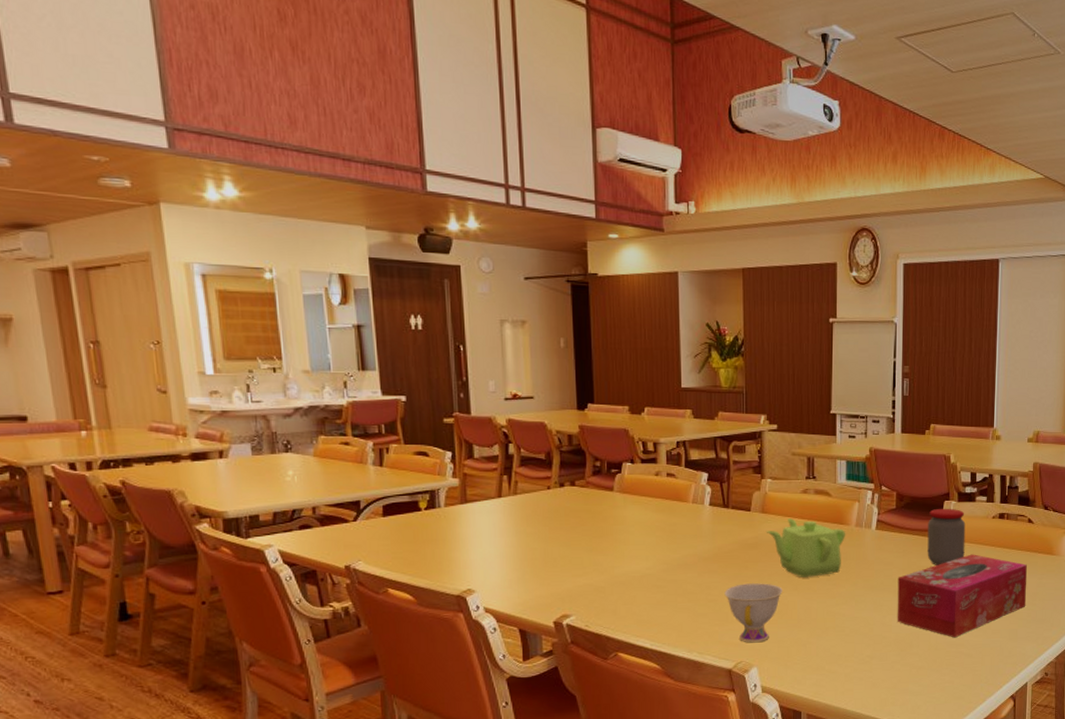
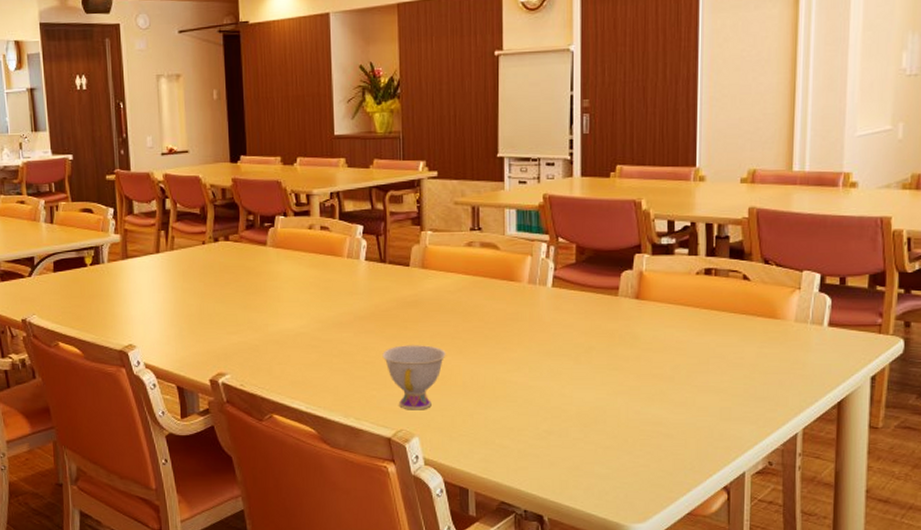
teapot: present [765,518,846,577] -> none [426,274,517,339]
tissue box: present [897,554,1027,638] -> none [578,316,742,415]
jar: present [927,508,966,565] -> none [614,262,662,329]

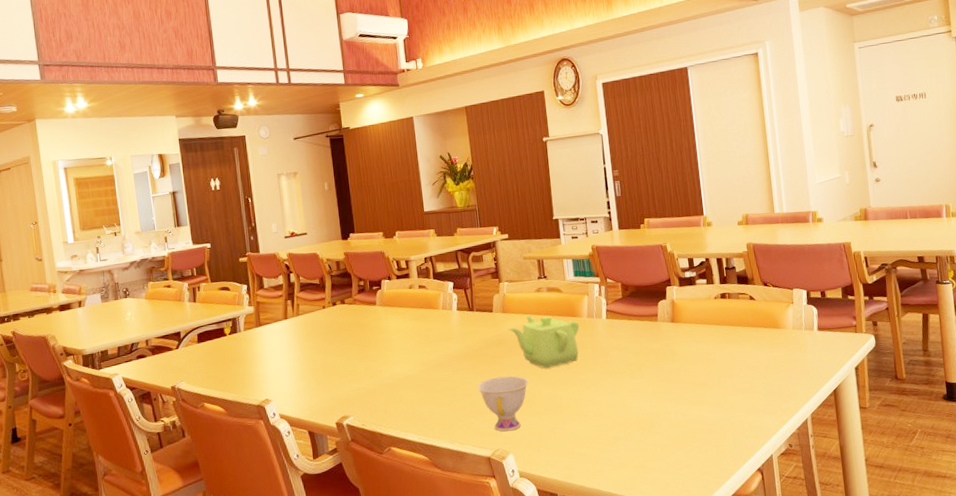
teapot: none [426,274,517,339] -> present [508,315,580,368]

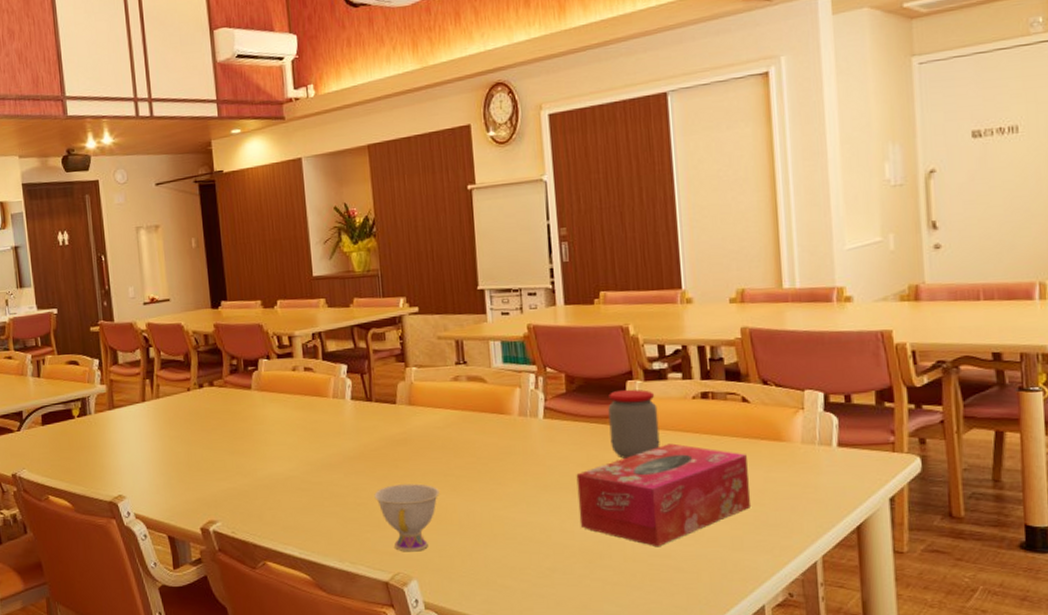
teapot: present [508,315,580,368] -> none [414,410,508,476]
tissue box: none [632,334,760,415] -> present [576,443,752,547]
jar: none [654,293,693,347] -> present [608,389,660,459]

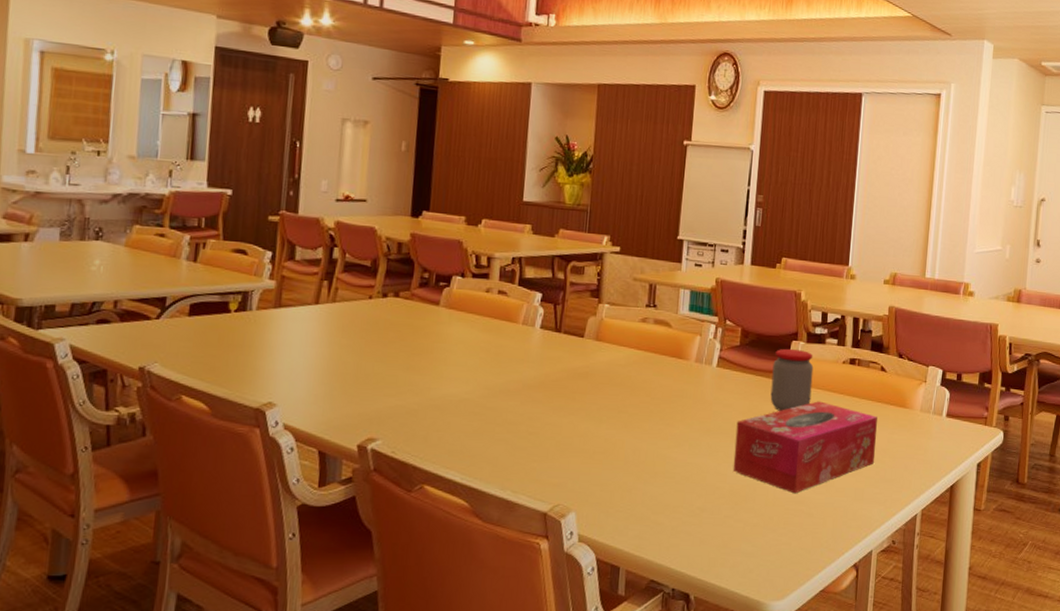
teacup: present [374,484,440,552] -> none [547,417,611,485]

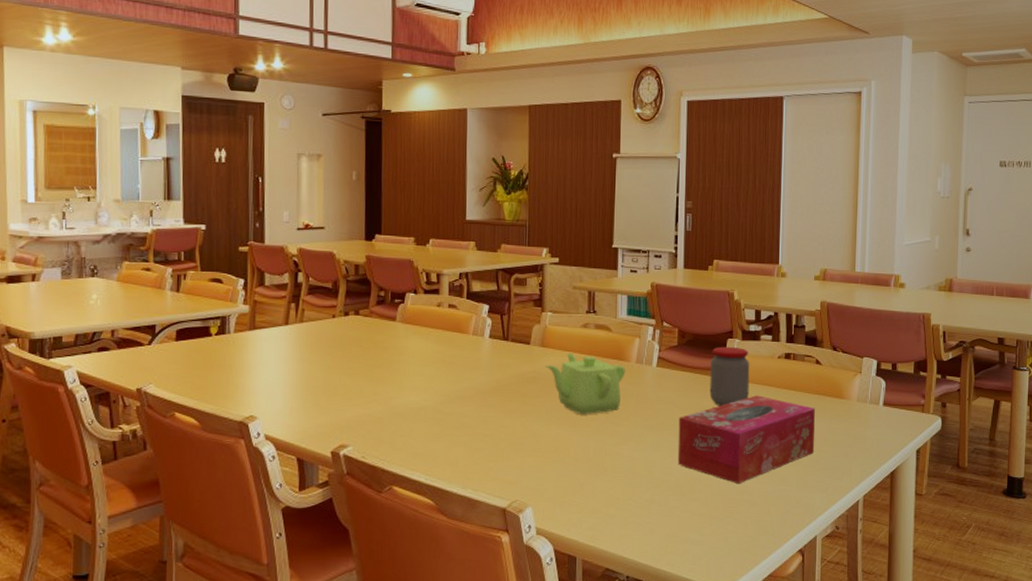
teapot: none [598,348,685,414] -> present [544,353,626,414]

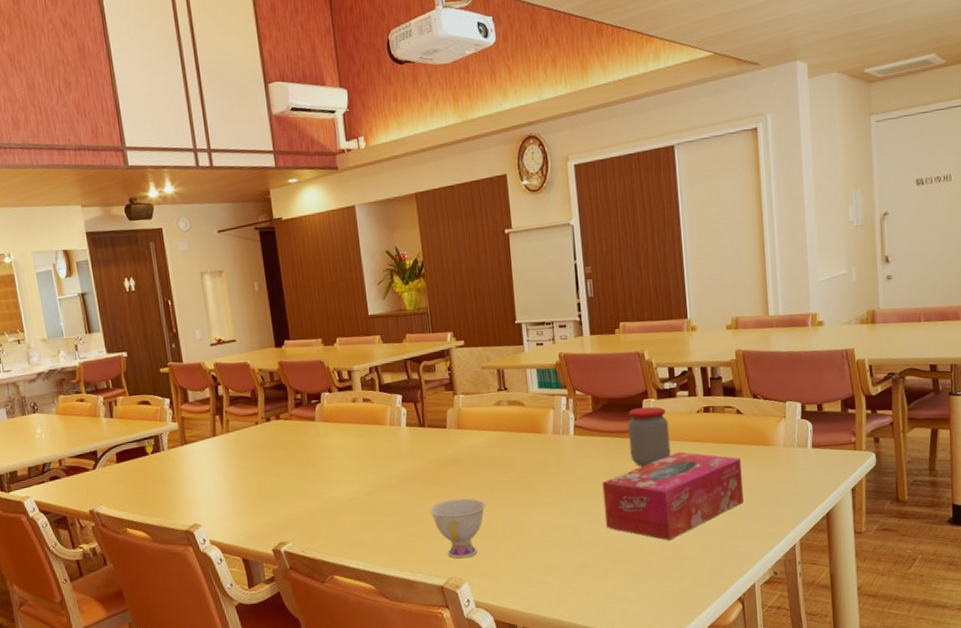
teacup: none [501,419,560,481] -> present [429,498,486,559]
teapot: present [544,353,626,414] -> none [463,431,544,490]

